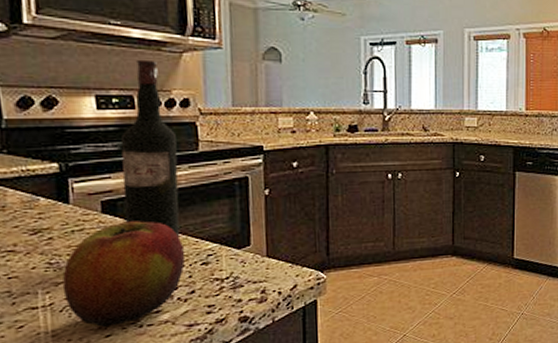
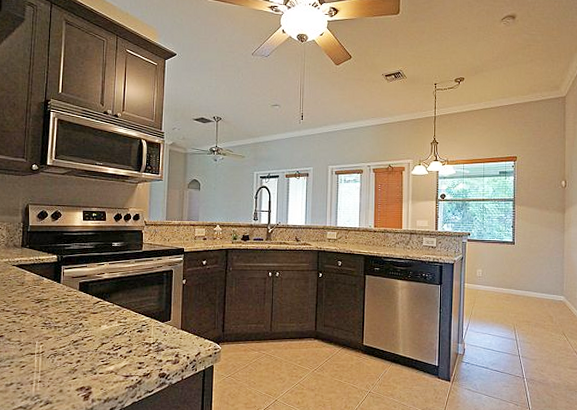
apple: present [62,221,185,327] -> none [50,297,127,371]
wine bottle: present [120,59,180,237] -> none [92,187,129,311]

